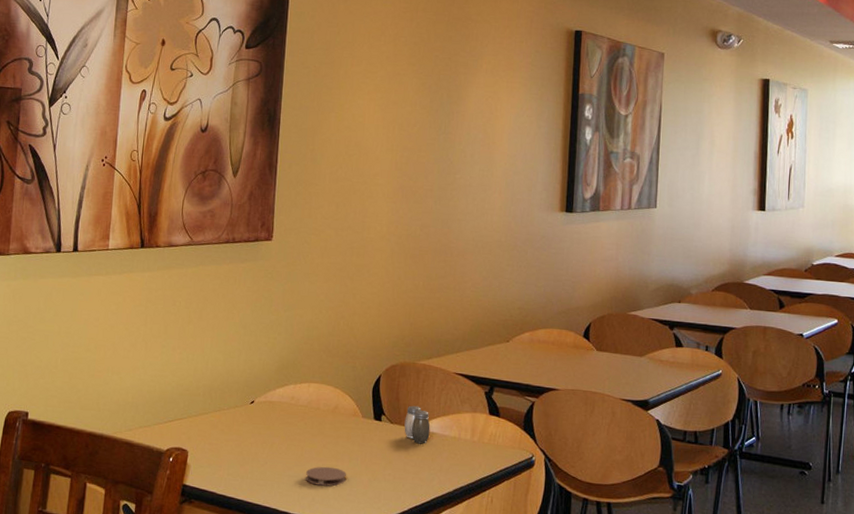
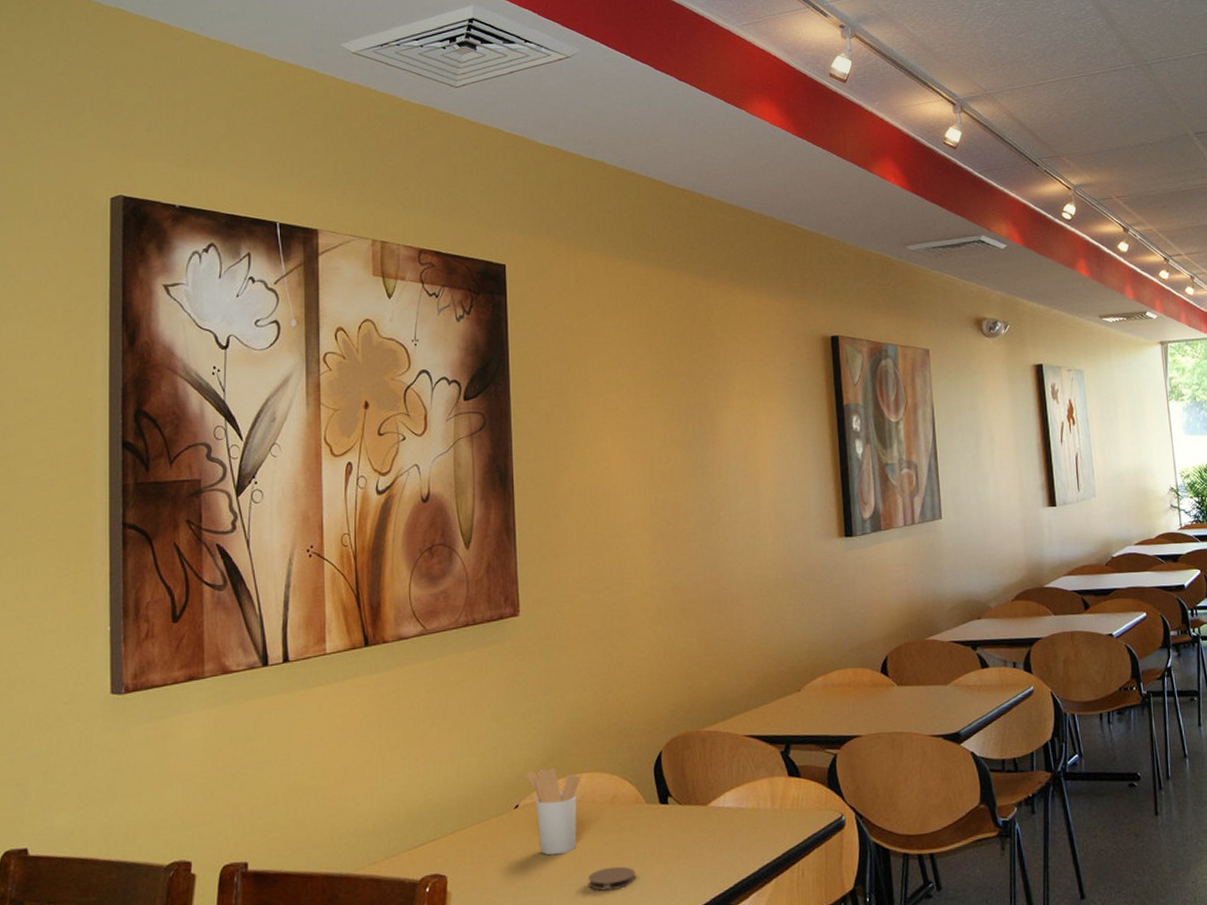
utensil holder: none [264,373,308,449] -> present [527,767,580,856]
salt and pepper shaker: present [404,405,431,444] -> none [694,779,725,823]

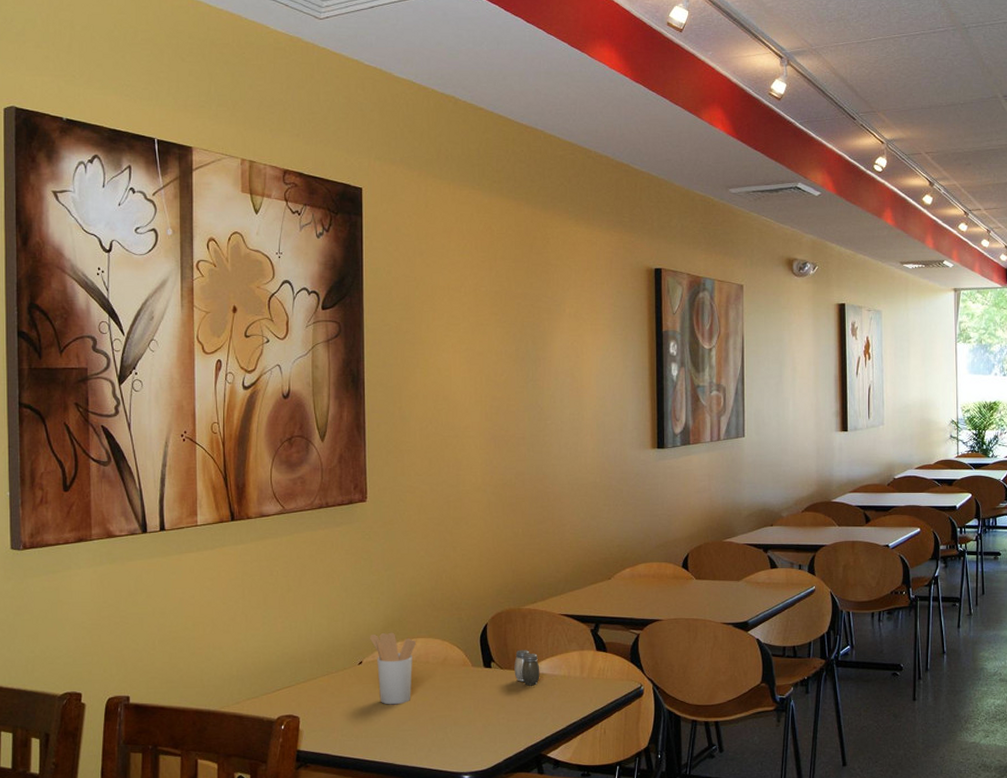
coaster: present [587,866,635,891] -> none [420,717,460,736]
salt and pepper shaker: none [694,779,725,823] -> present [514,649,540,686]

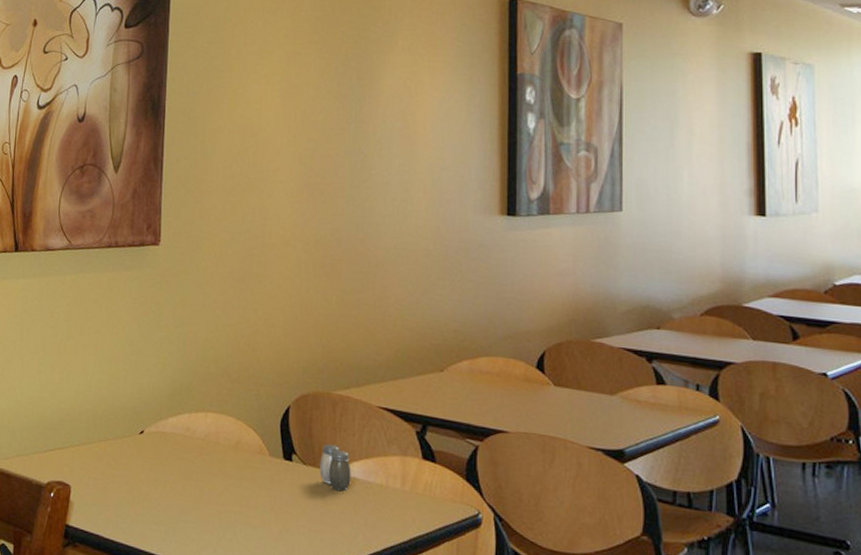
utensil holder: present [370,632,416,705] -> none [154,400,205,489]

